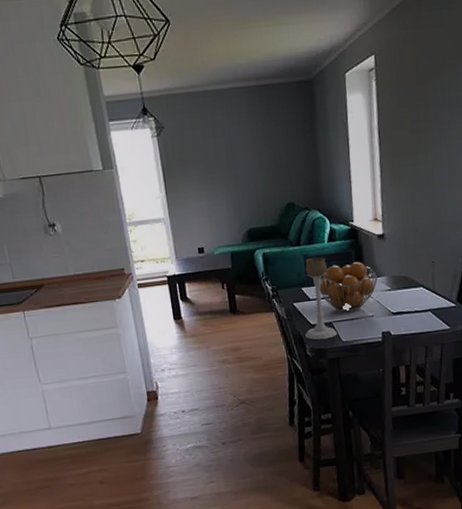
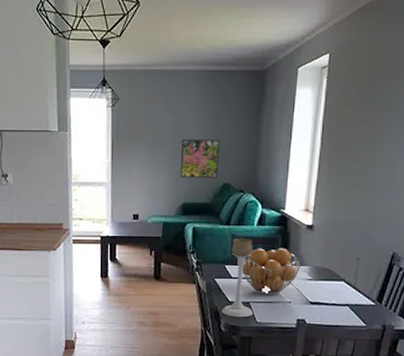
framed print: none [236,158,281,203] -> present [180,139,220,179]

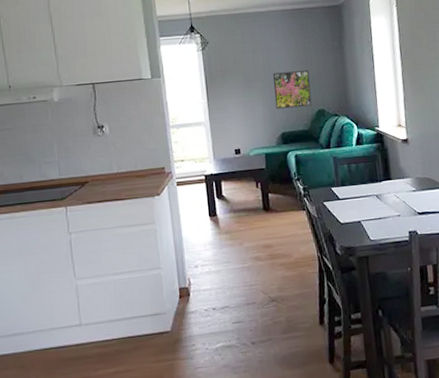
candle holder: present [222,238,254,318] -> none [334,158,366,239]
fruit basket: present [242,248,302,295] -> none [348,164,404,212]

